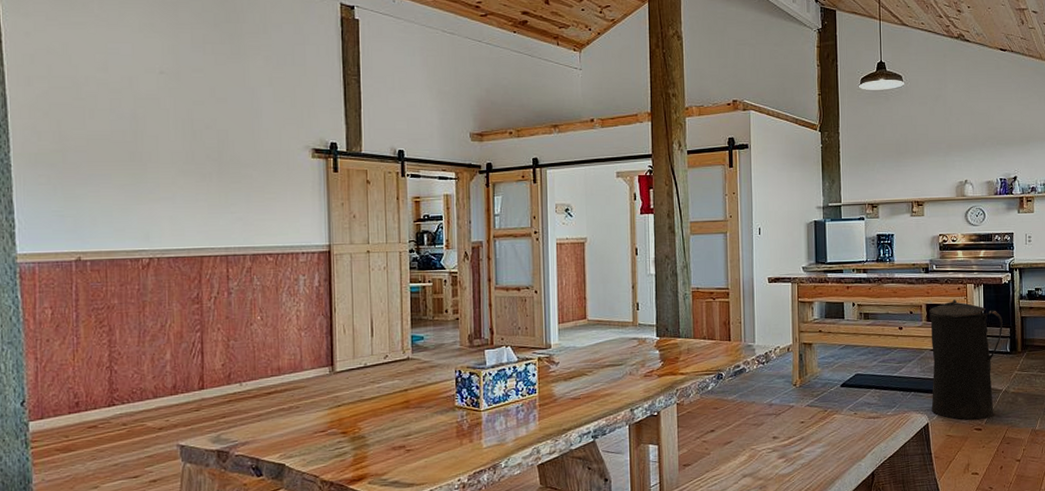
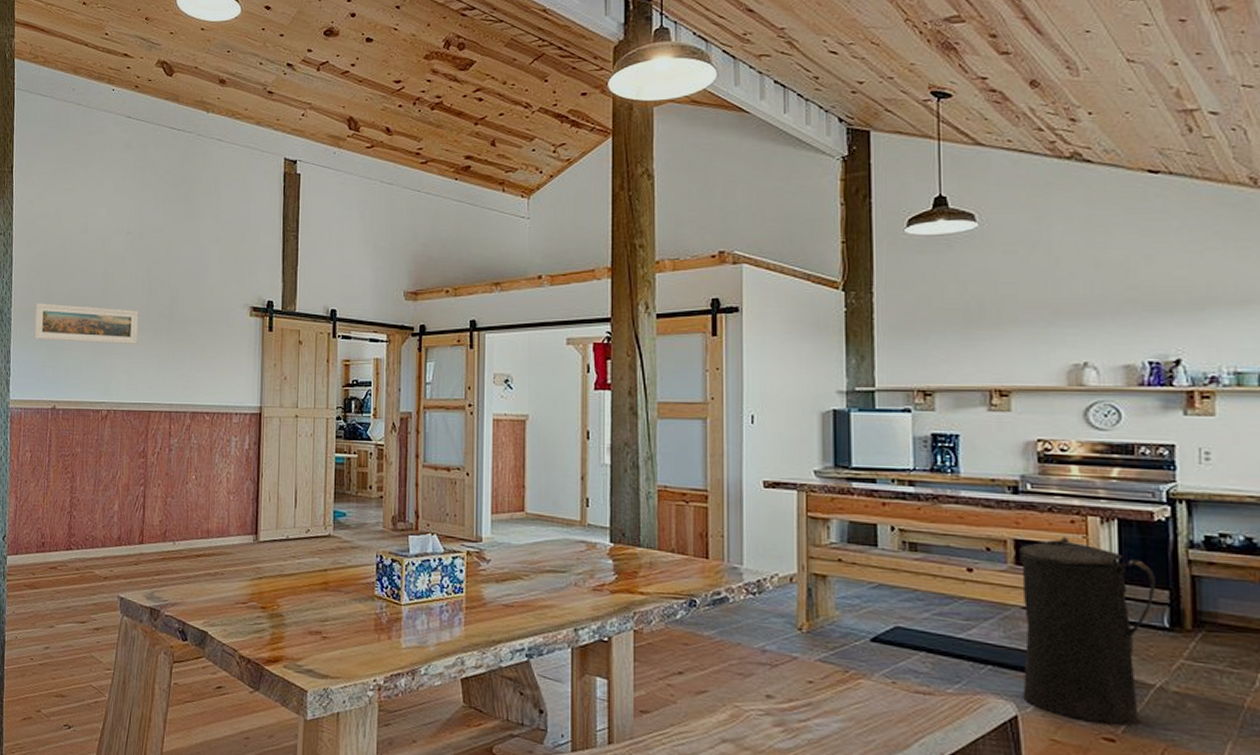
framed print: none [43,147,182,189] -> present [34,303,139,344]

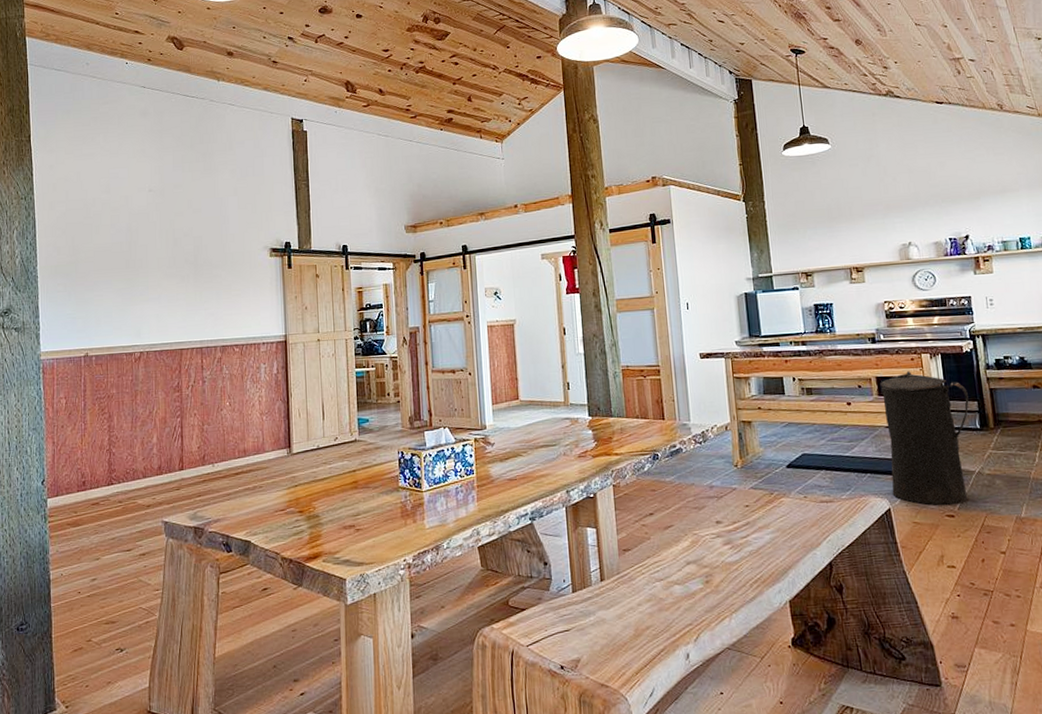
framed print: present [34,303,139,344] -> none [62,259,166,294]

